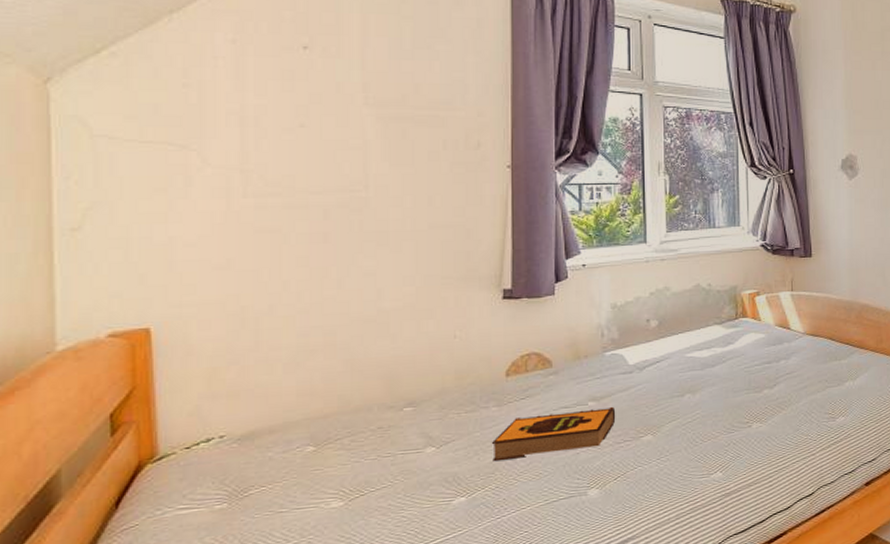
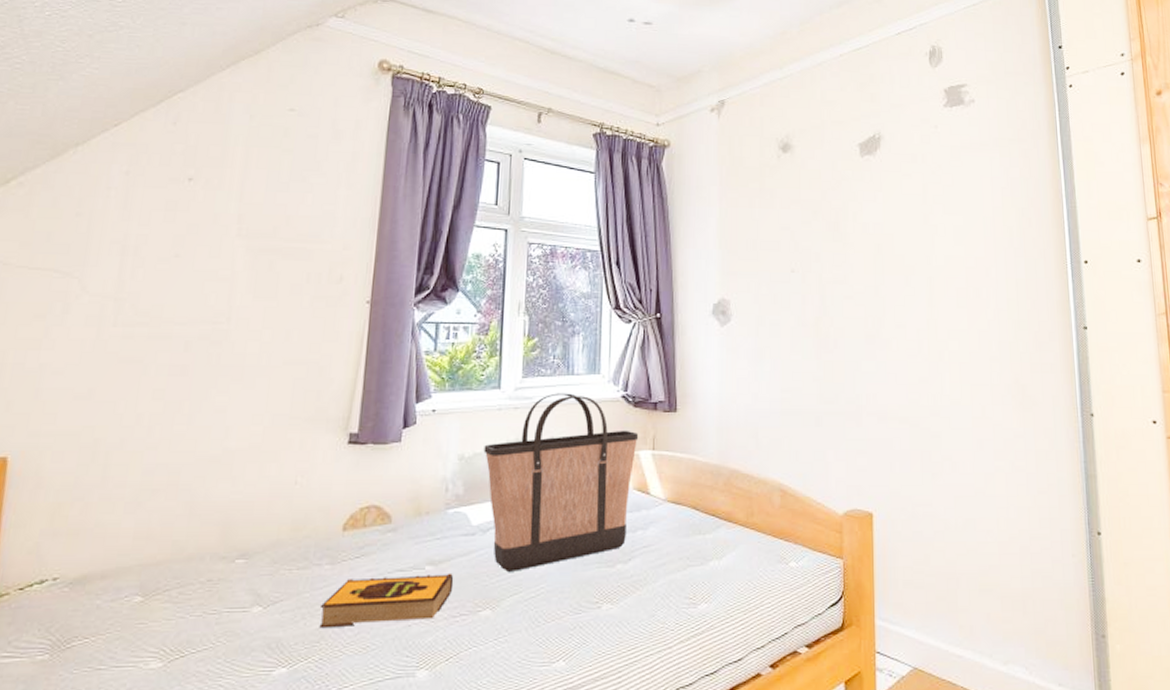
shopping bag: none [635,244,778,402] -> present [483,393,639,572]

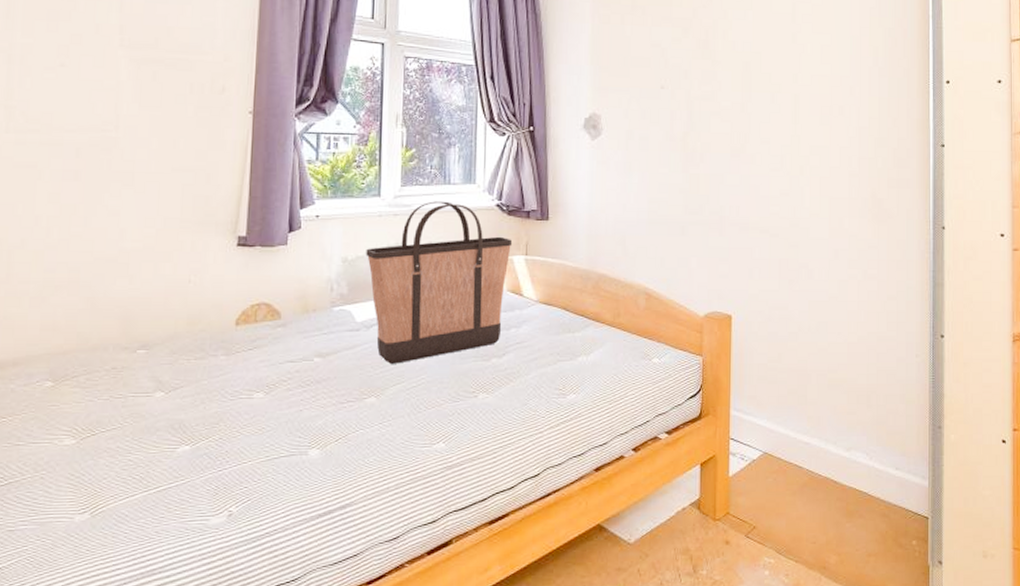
hardback book: present [319,573,454,629] -> none [217,364,341,412]

